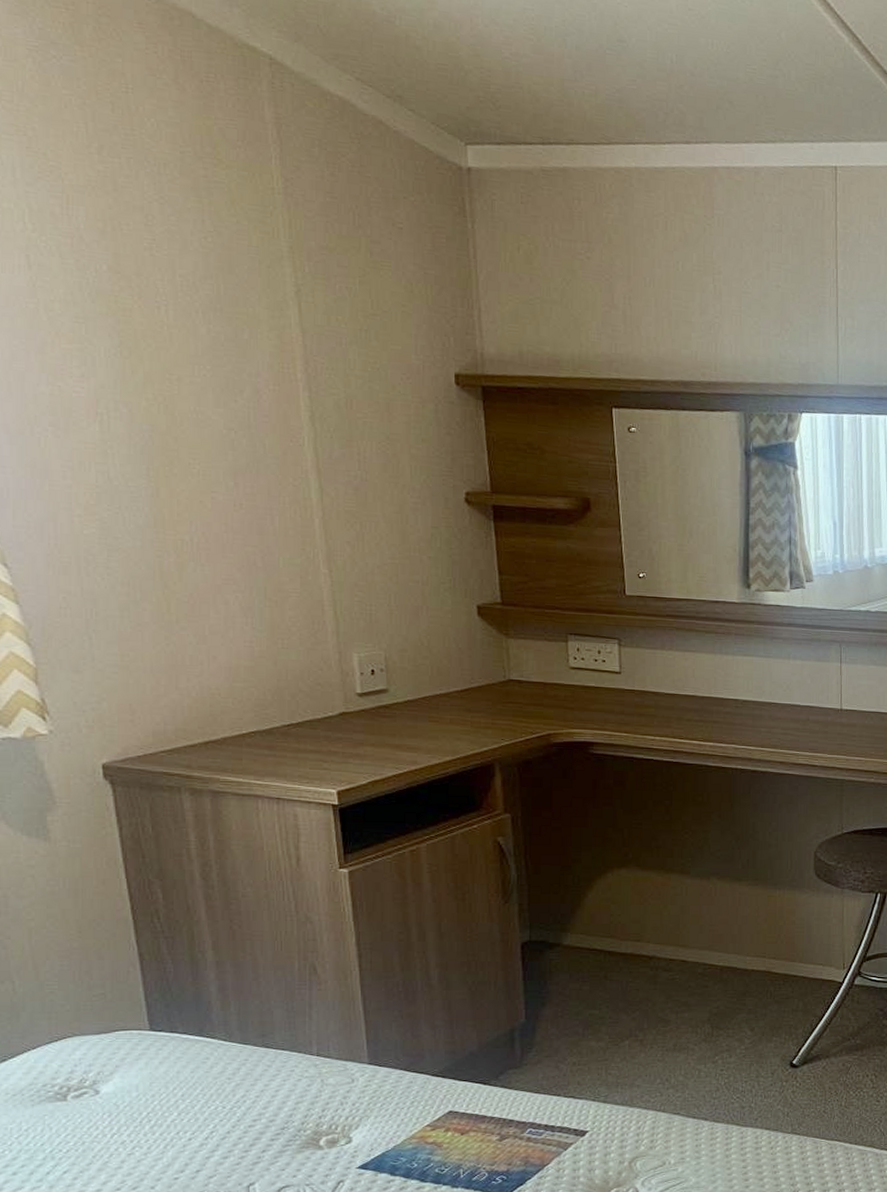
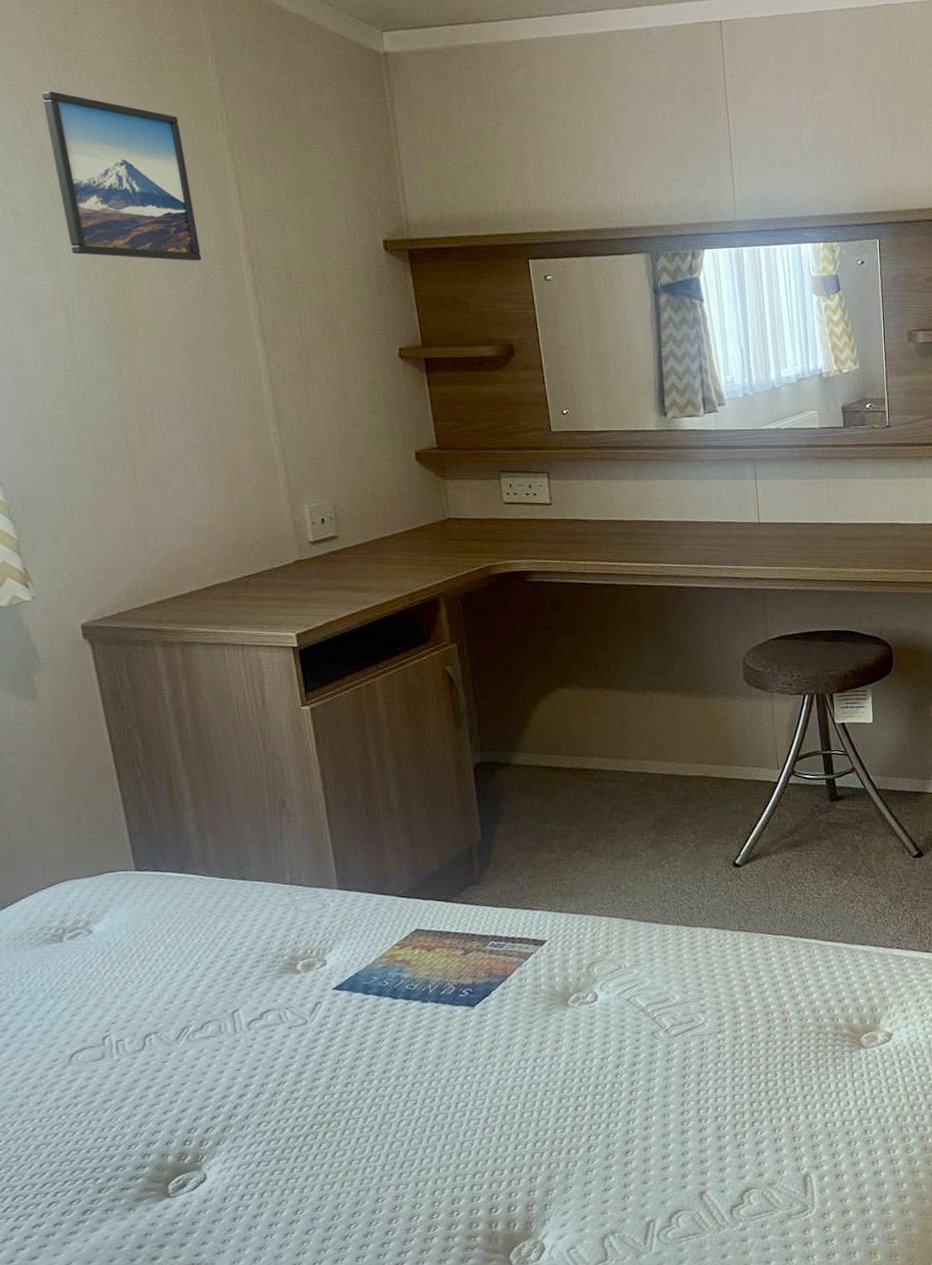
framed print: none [84,176,255,379] -> present [42,91,202,261]

